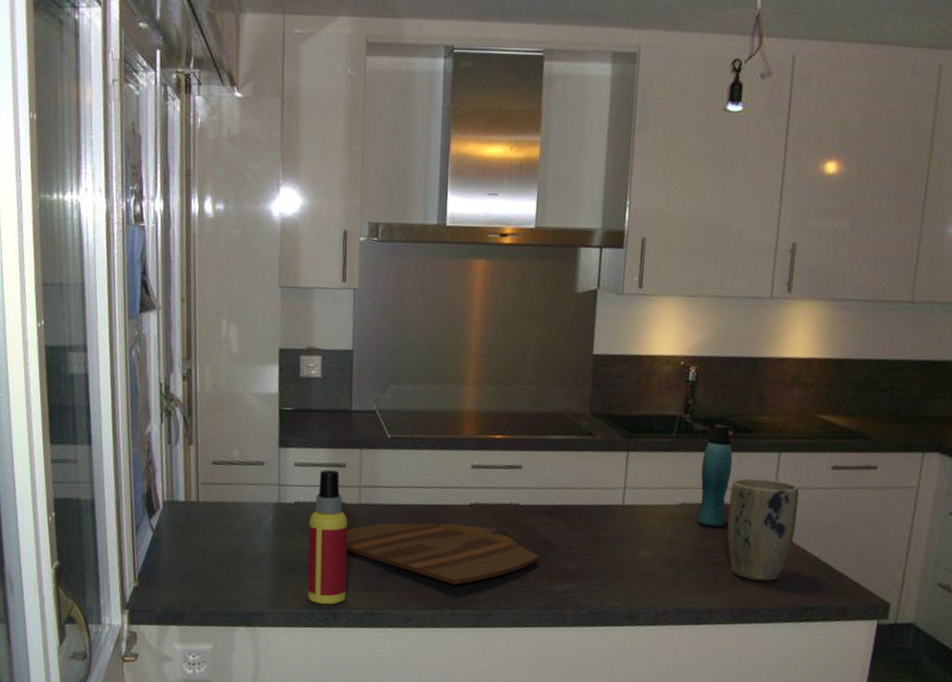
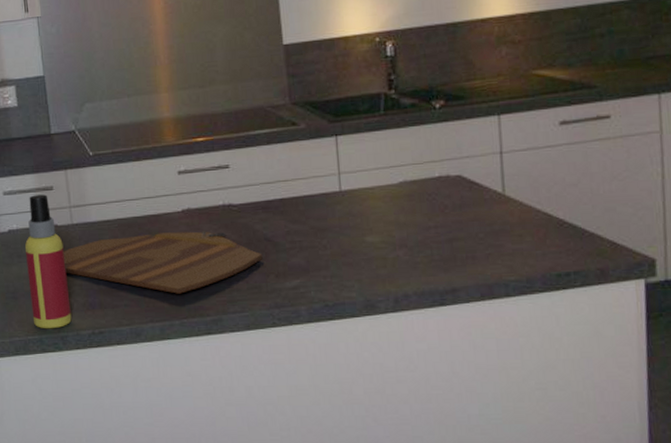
bottle: present [696,424,733,528] -> none [416,94,452,202]
plant pot: present [726,478,800,582] -> none [453,144,532,253]

